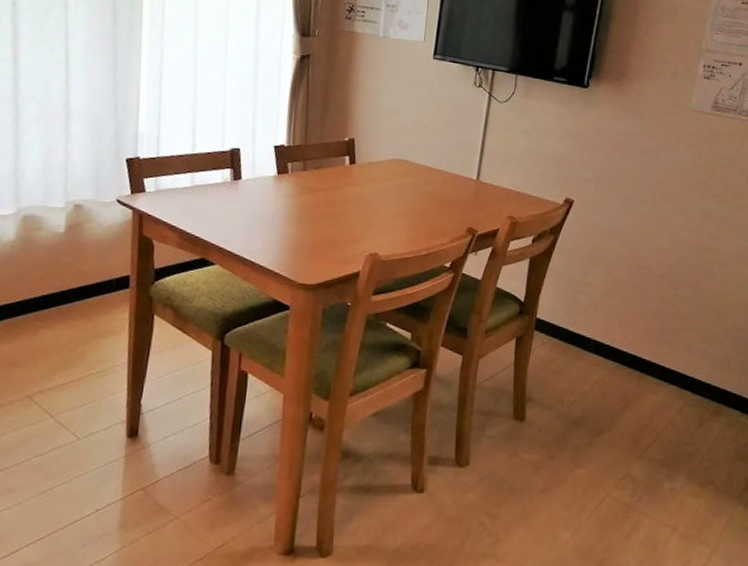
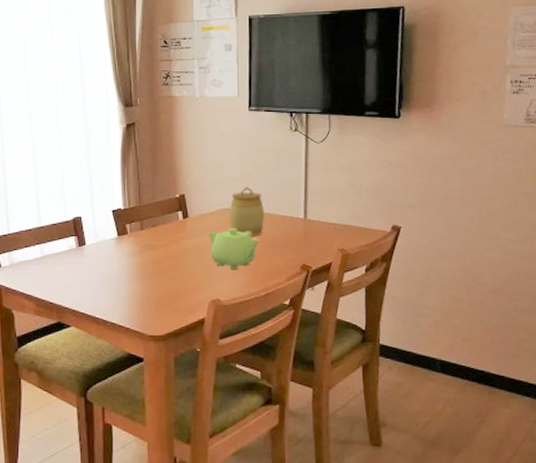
teapot: none [374,180,427,224] -> present [209,228,259,269]
jar: none [398,138,437,192] -> present [229,186,265,236]

